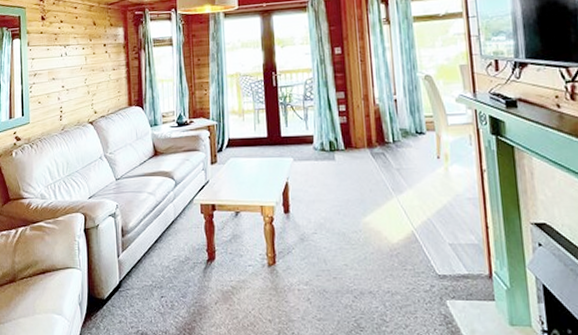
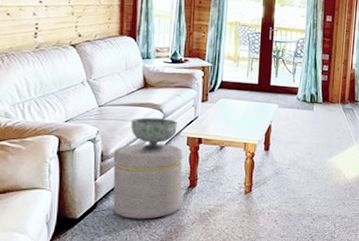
ottoman: none [132,214,202,299] -> present [112,143,183,219]
decorative bowl: none [145,186,190,225] -> present [130,117,177,153]

